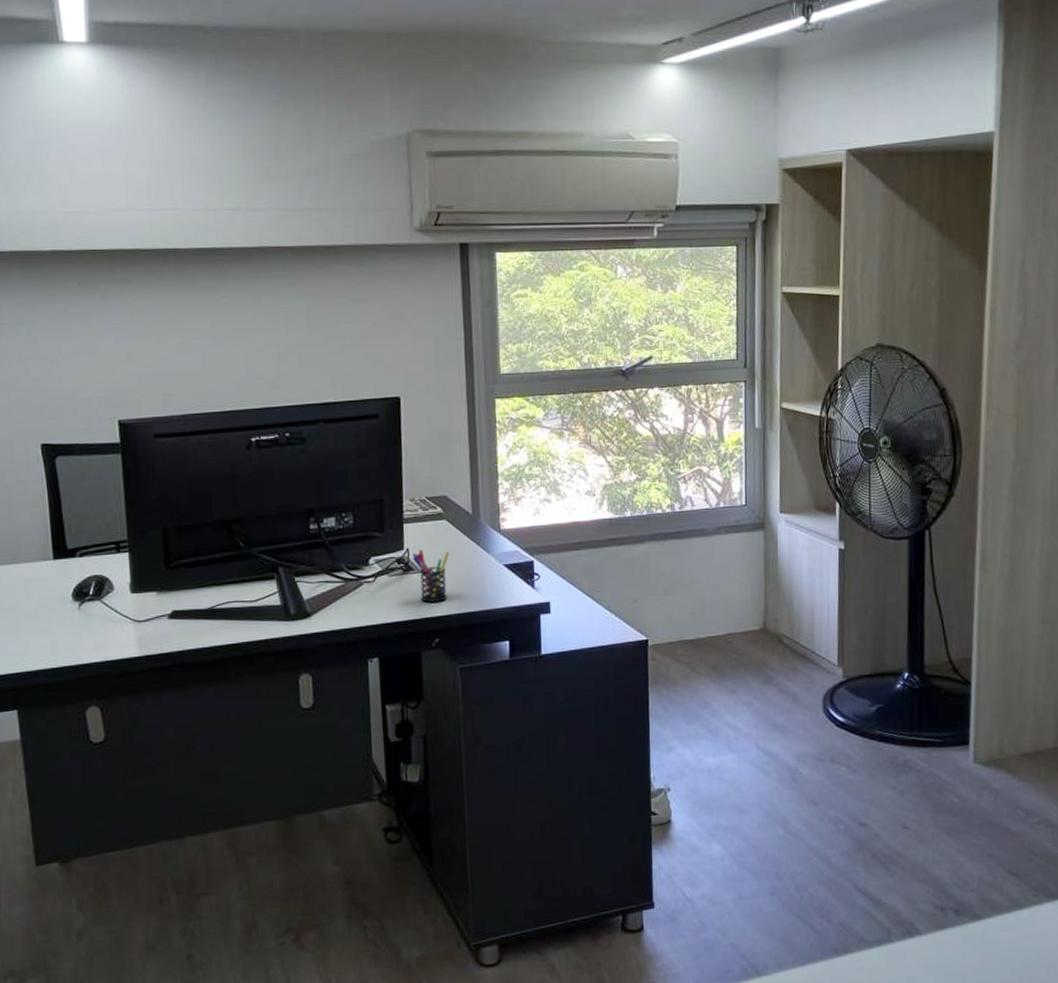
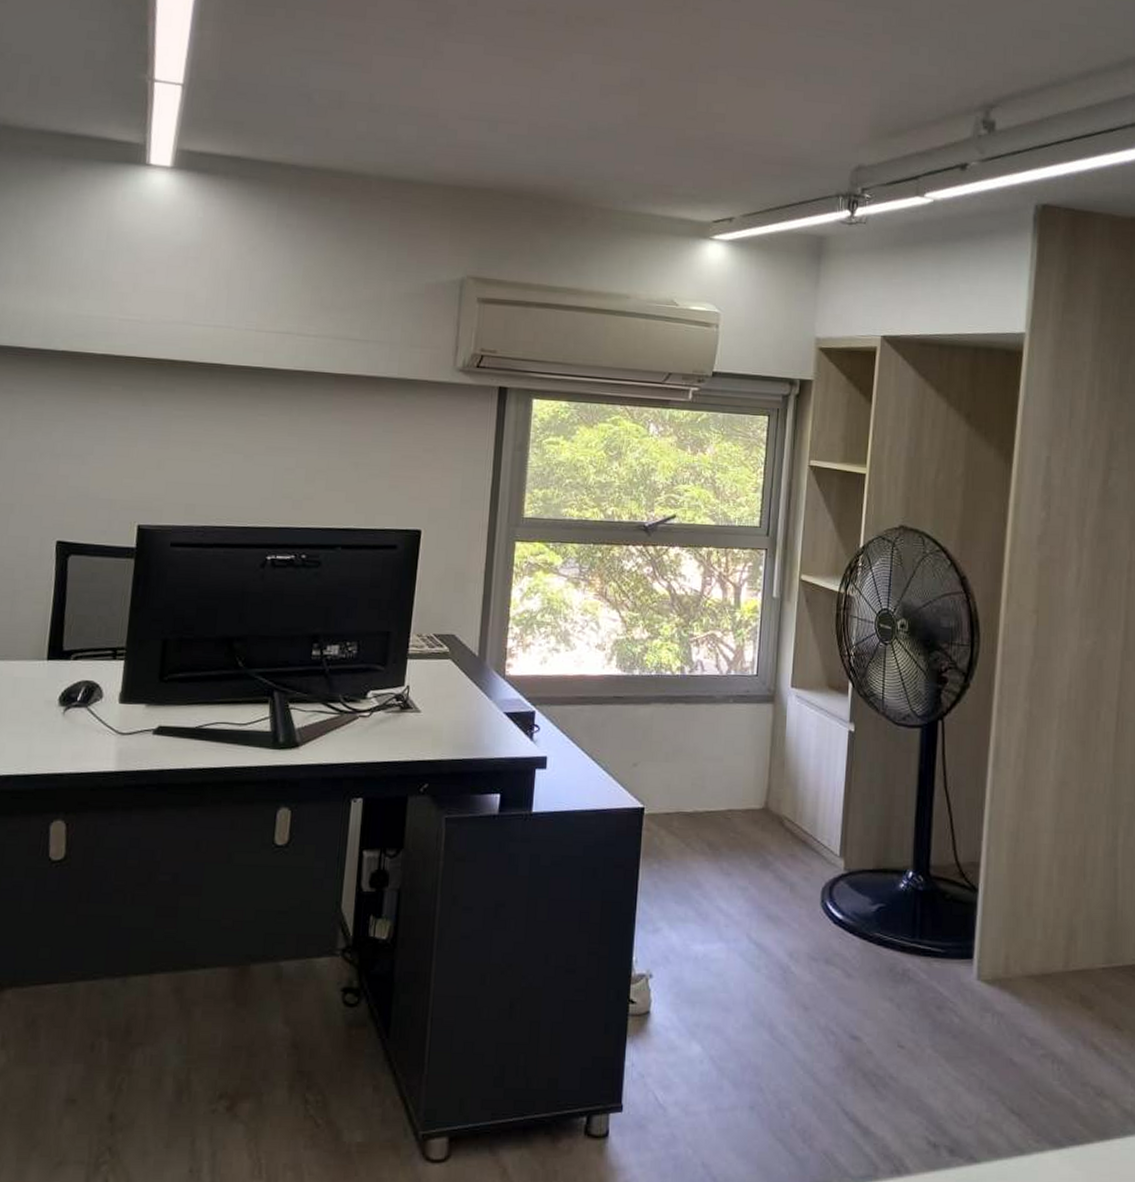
pen holder: present [413,549,450,603] -> none [412,688,451,745]

